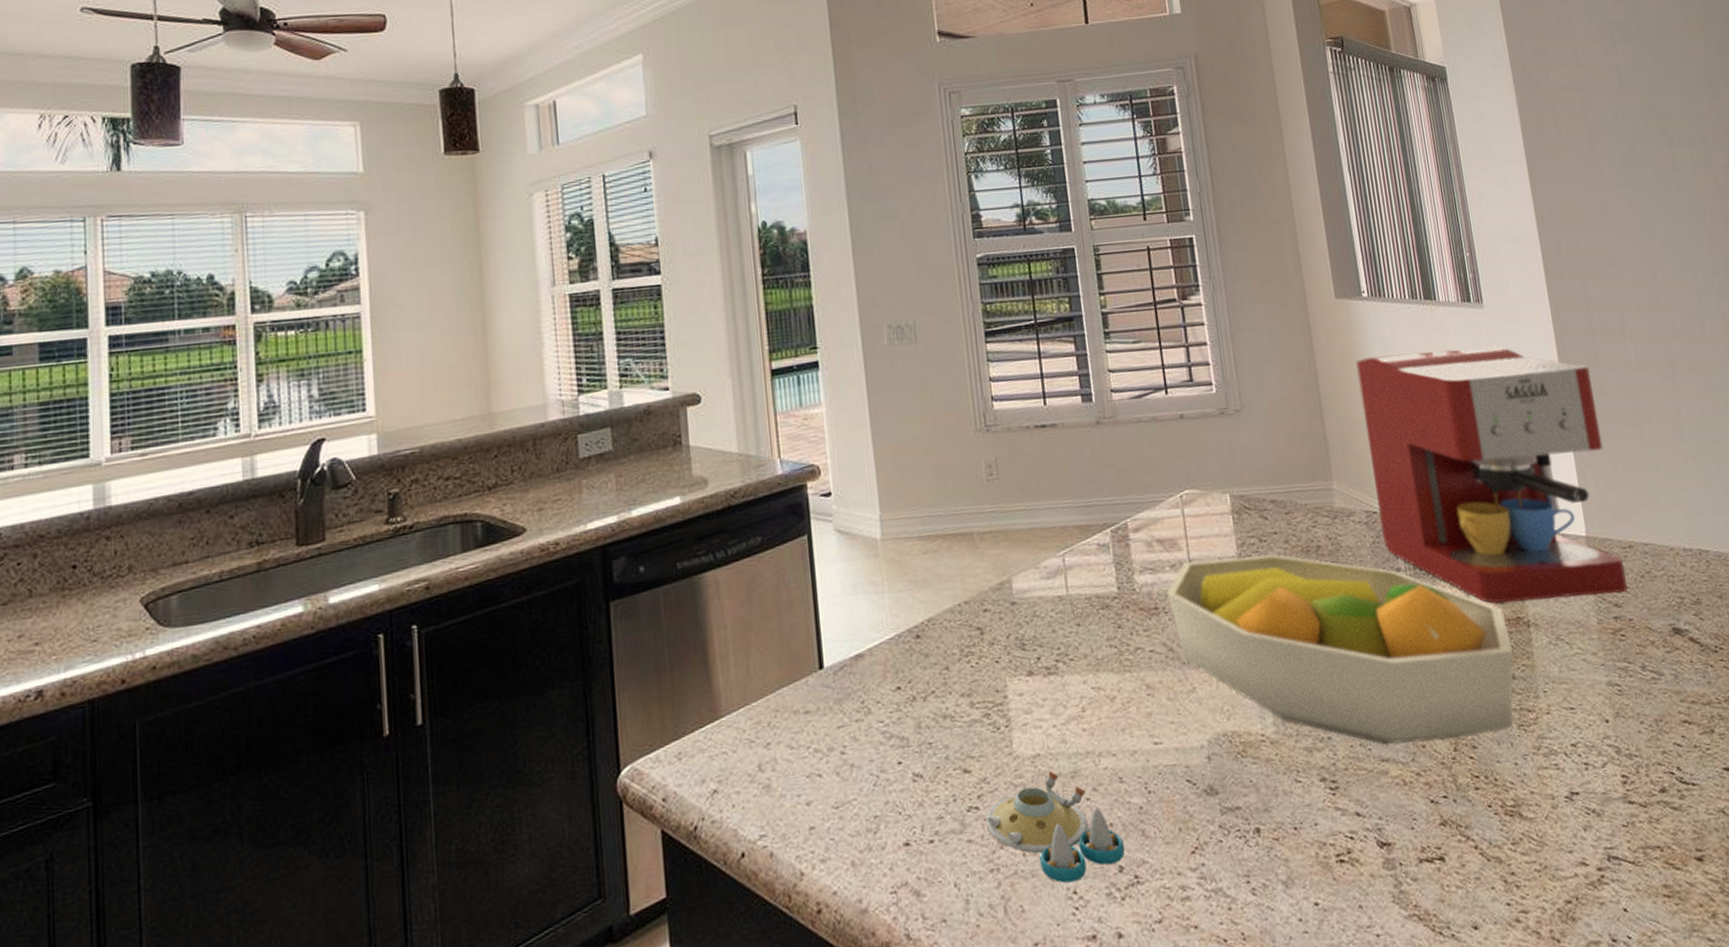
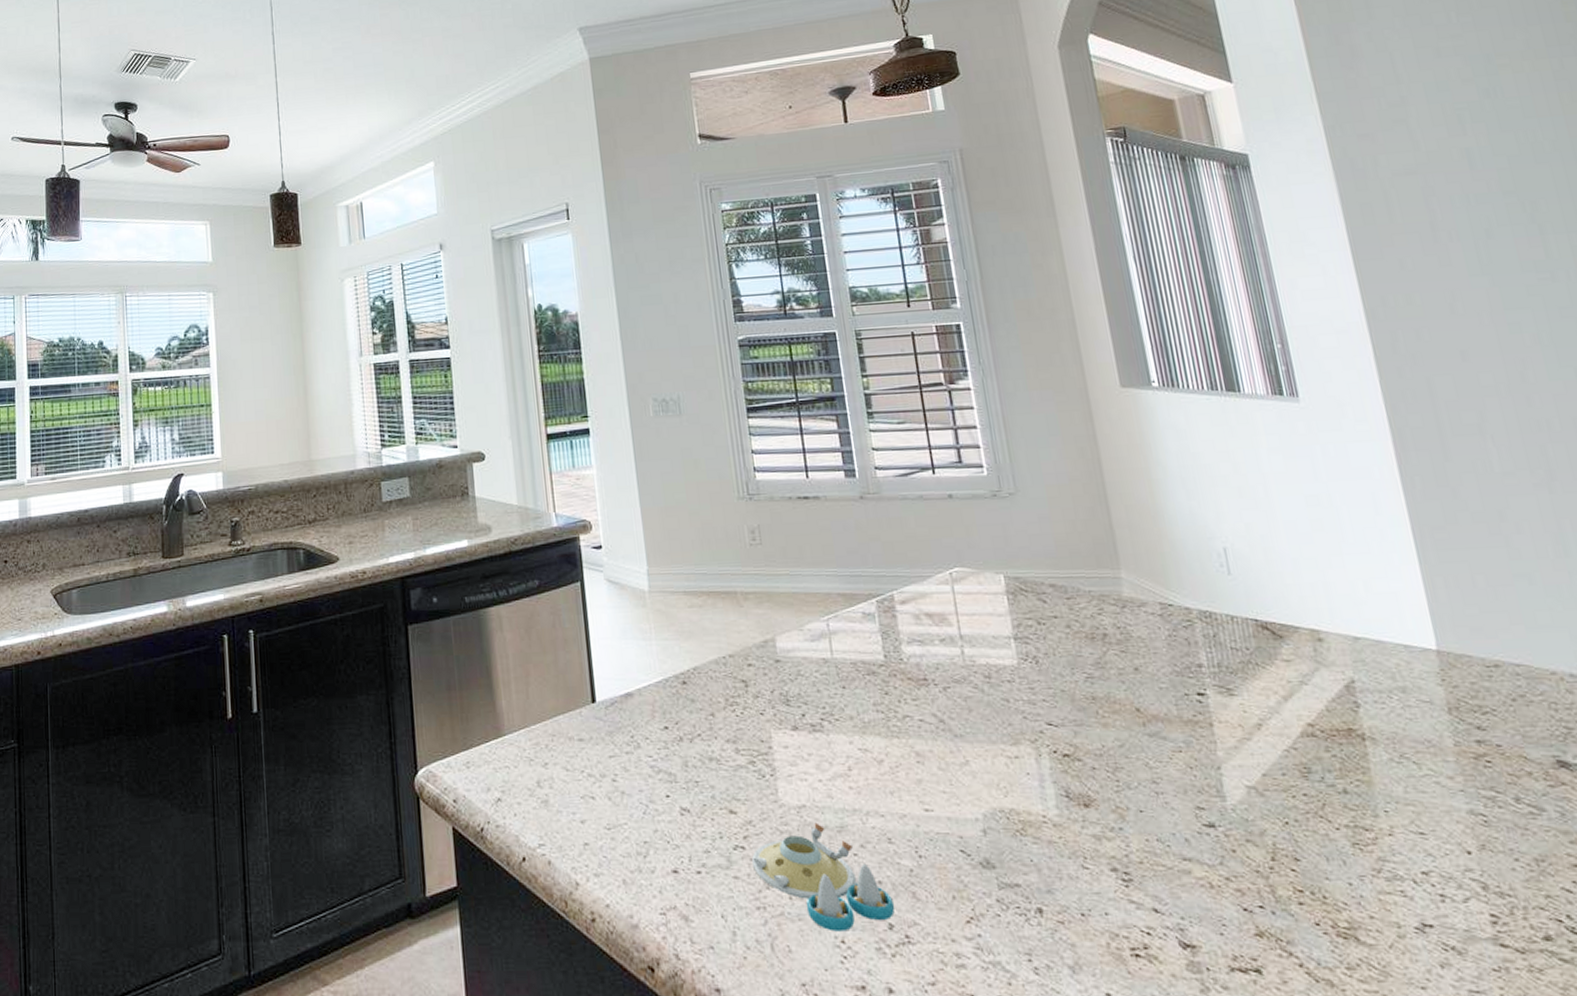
fruit bowl: present [1165,554,1514,745] -> none [935,636,1346,848]
coffee maker: present [1356,346,1627,603] -> none [1146,442,1494,716]

